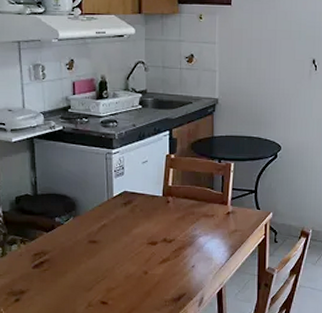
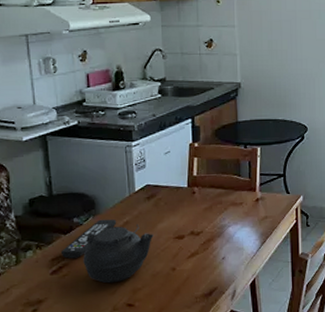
remote control: none [42,220,95,255] -> present [60,219,117,259]
teapot: none [63,227,129,281] -> present [83,223,154,284]

